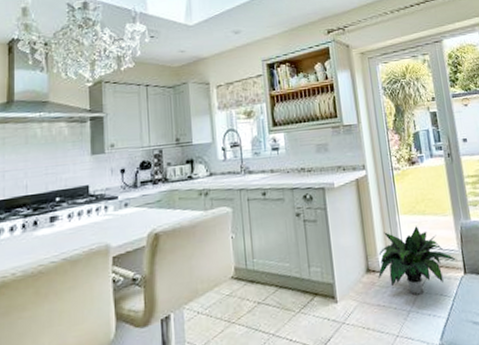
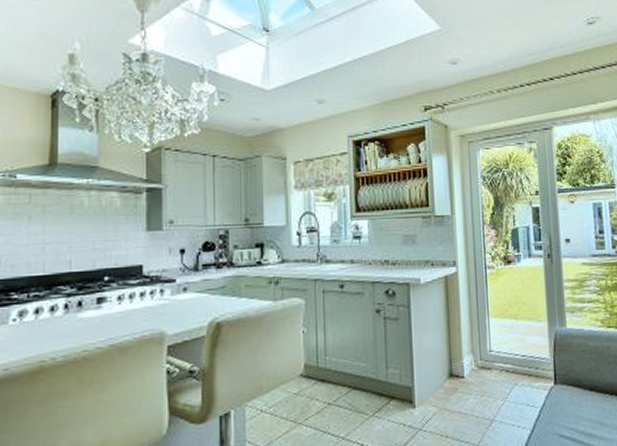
potted plant: present [378,226,458,295] -> none [462,330,549,404]

